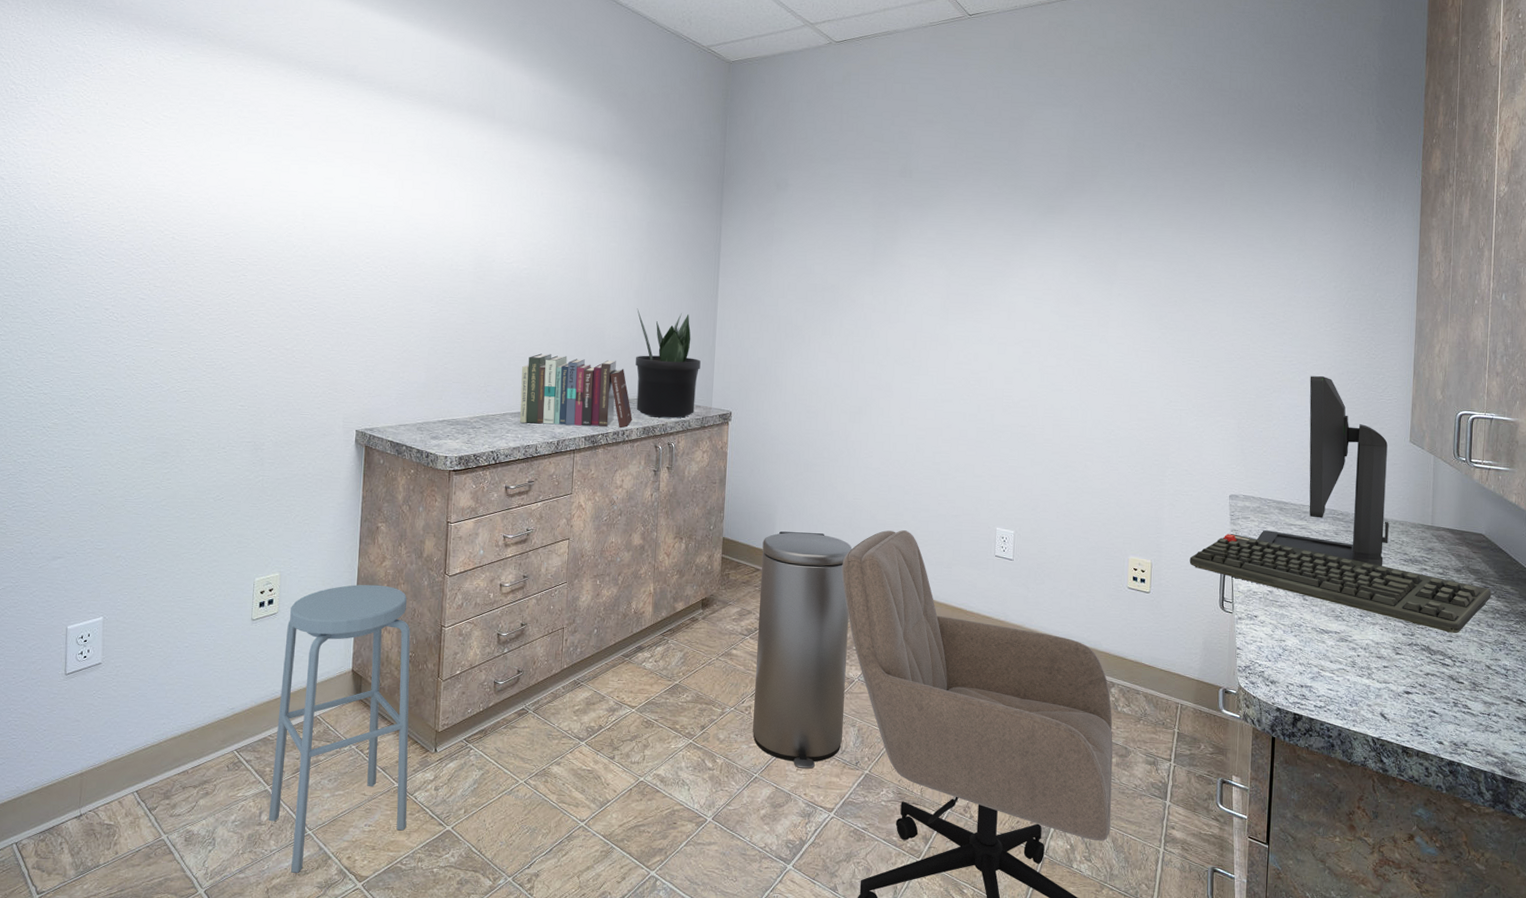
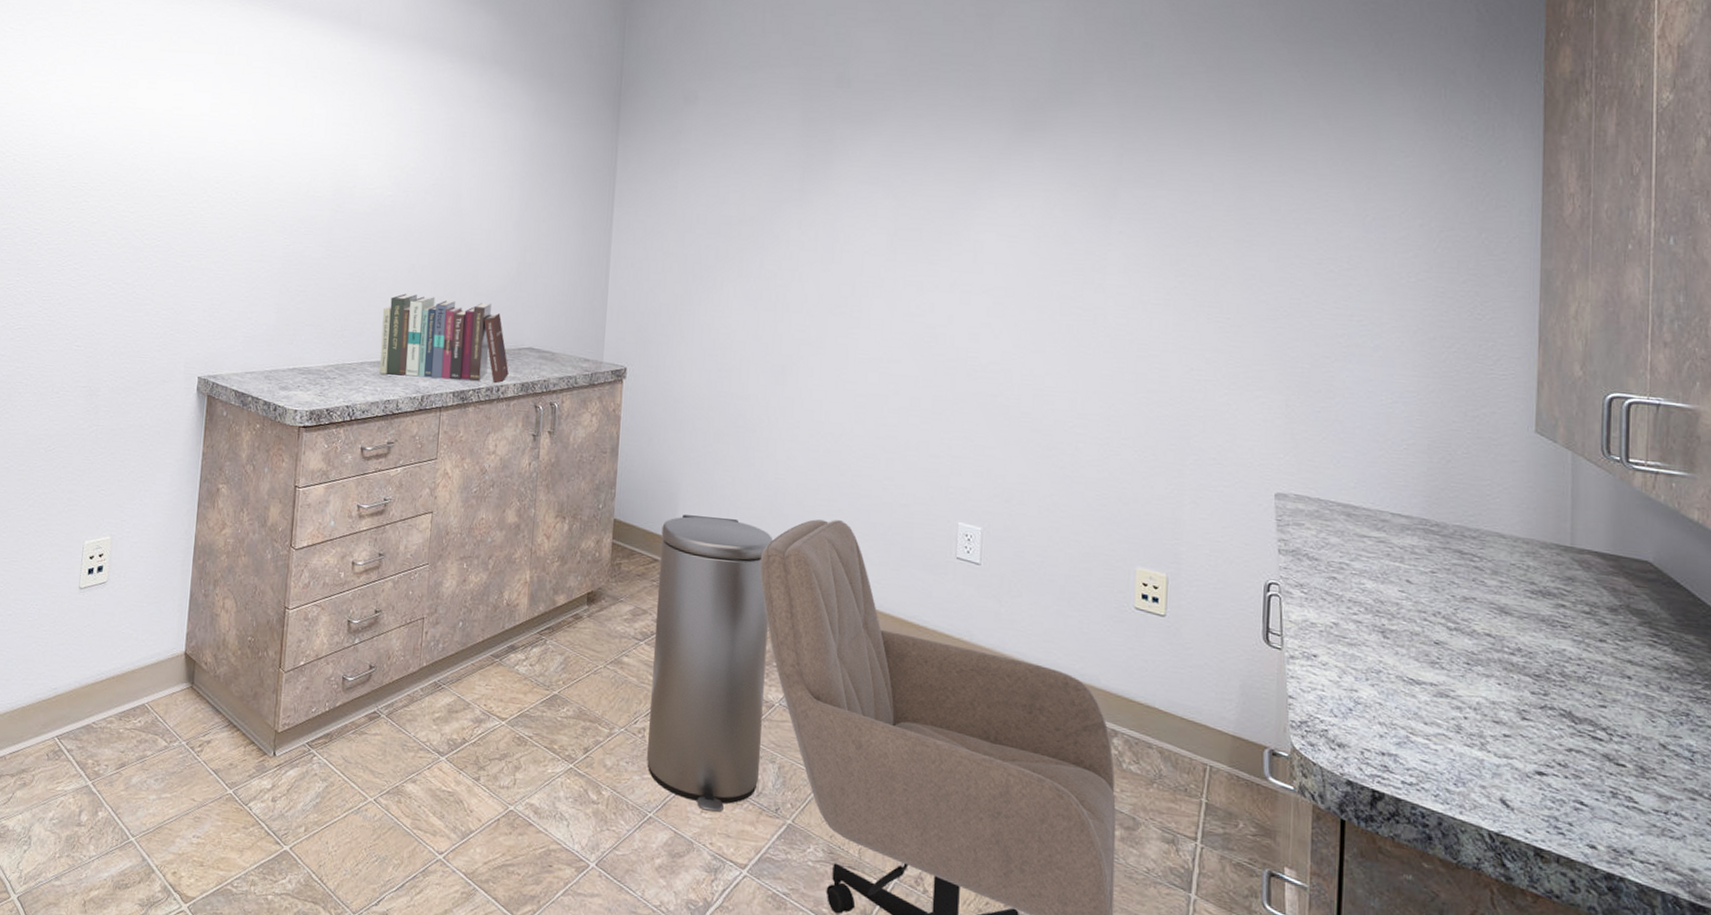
stool: present [269,584,411,873] -> none [89,554,251,886]
planter: present [636,308,701,419] -> none [513,242,591,374]
computer keyboard: present [1189,534,1492,634] -> none [1220,544,1665,697]
computer monitor: present [1256,375,1389,566] -> none [1314,340,1507,598]

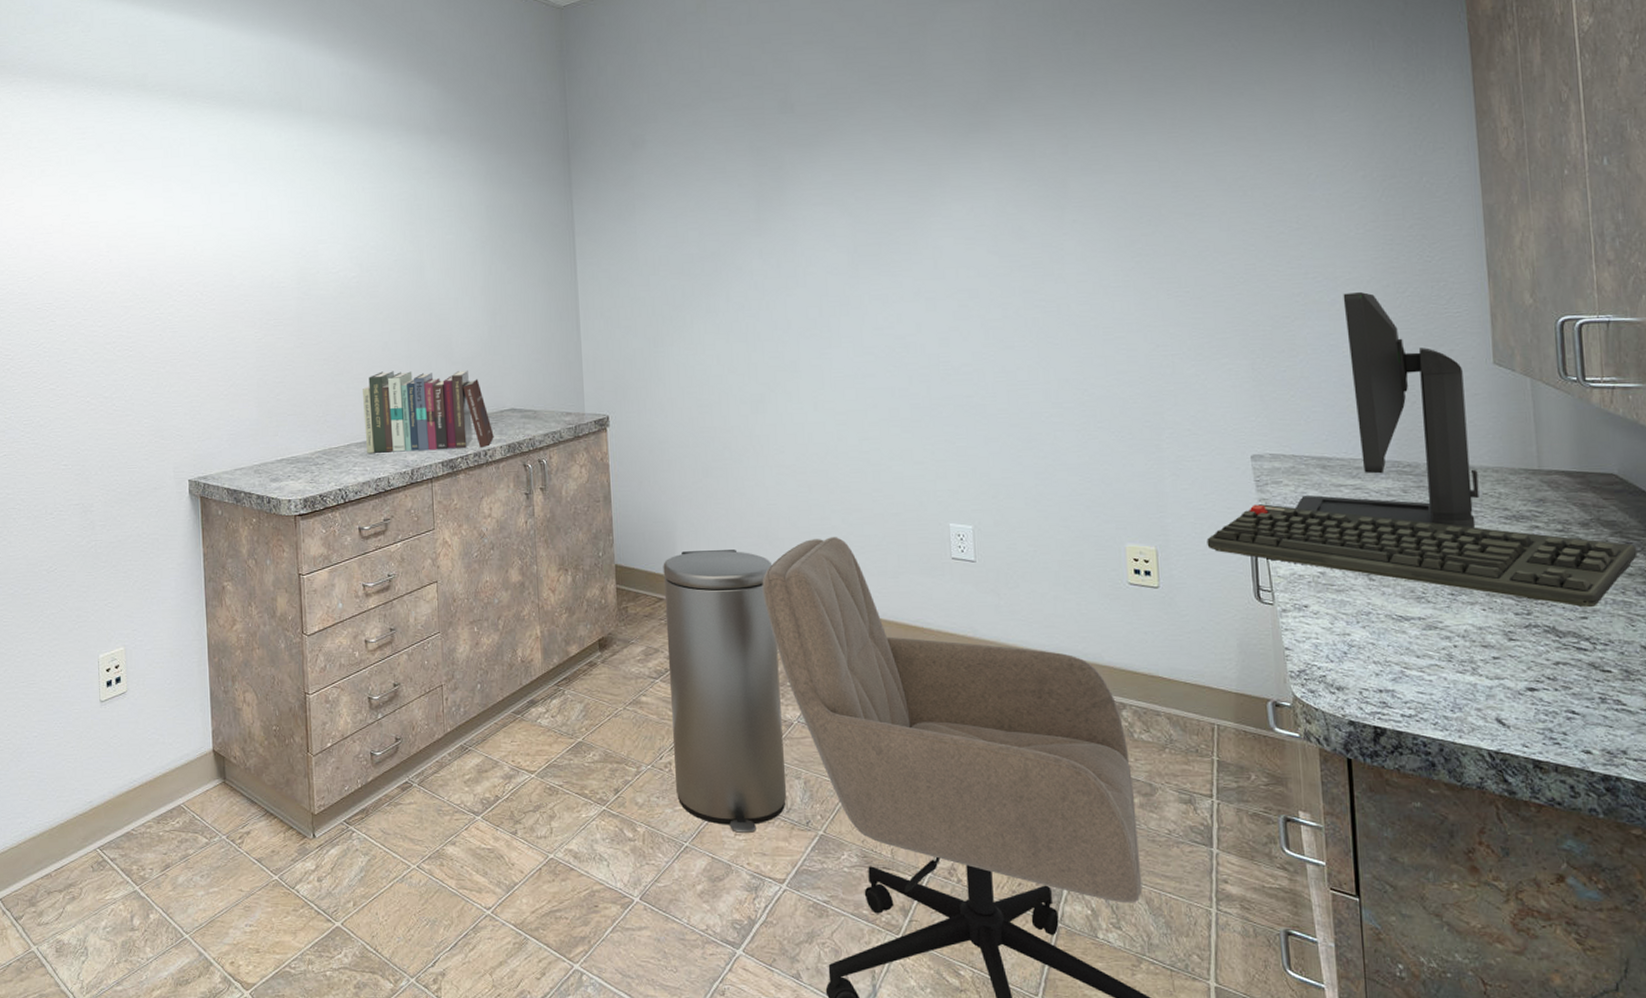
computer keyboard: none [1220,544,1665,697] -> present [1206,504,1638,608]
computer monitor: none [1314,340,1507,598] -> present [1294,291,1480,528]

